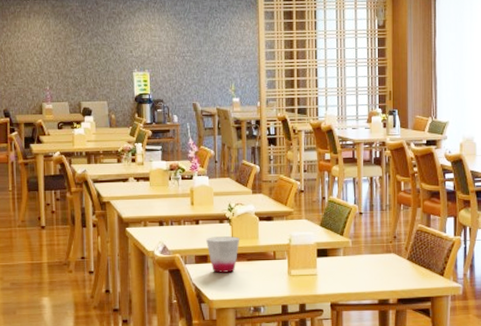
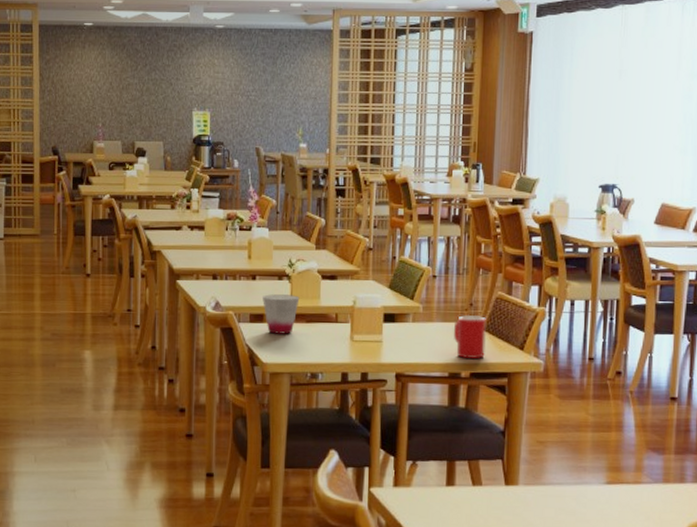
cup: none [380,246,410,287] -> present [453,314,486,359]

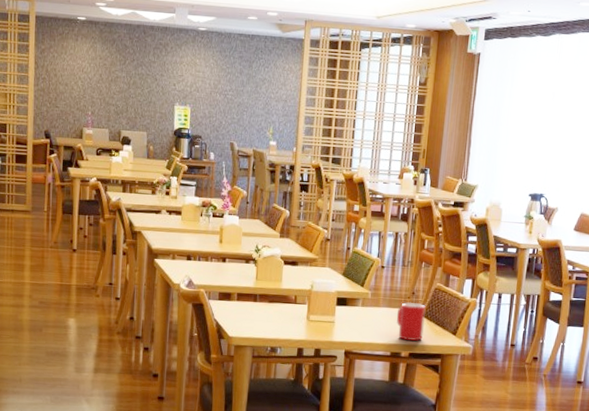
cup: present [263,294,300,334] -> none [231,275,264,312]

